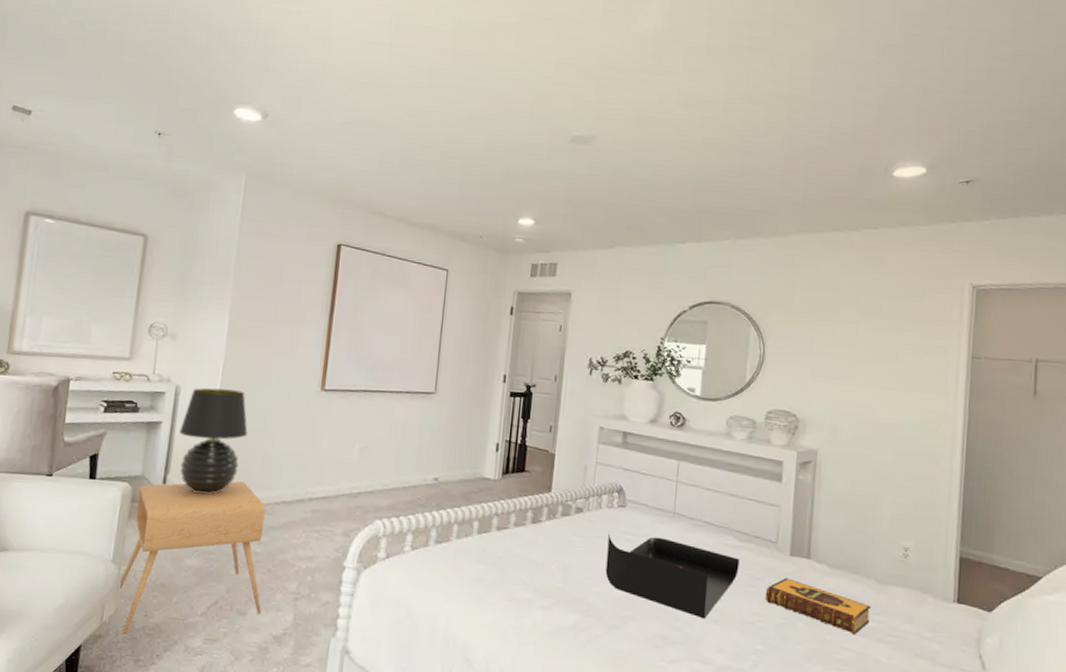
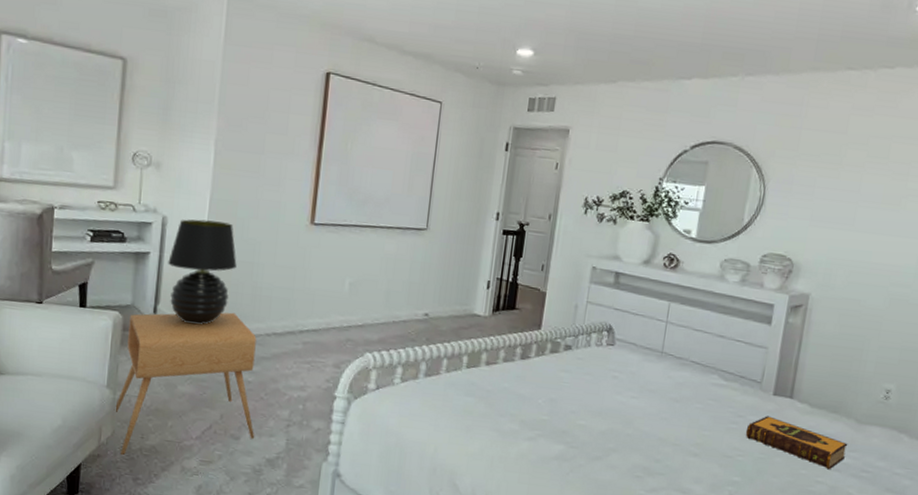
tray: present [605,533,740,619] -> none [591,370,724,453]

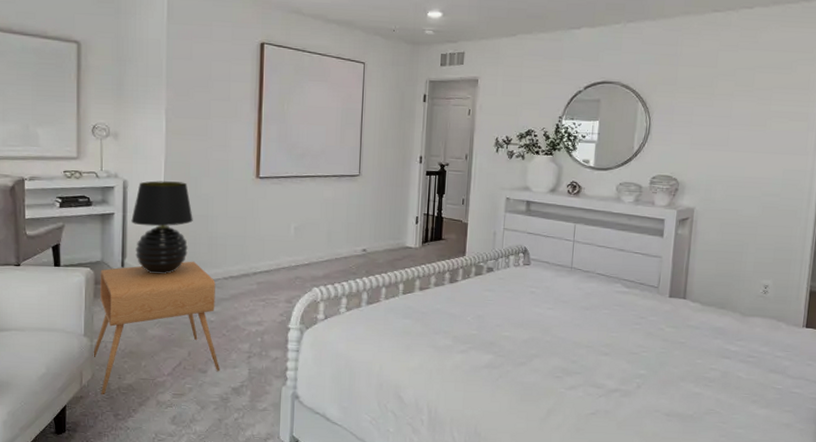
hardback book: present [745,416,848,470] -> none [647,316,735,358]

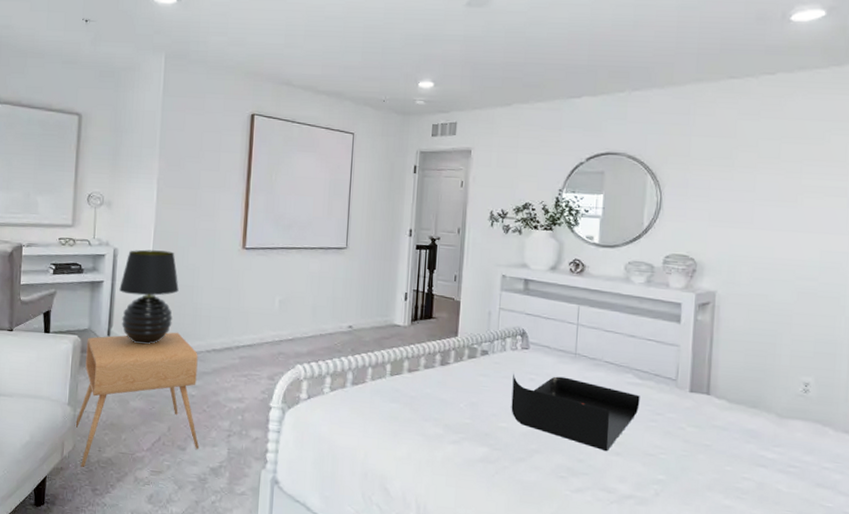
tray: none [513,288,627,353] -> present [511,373,640,452]

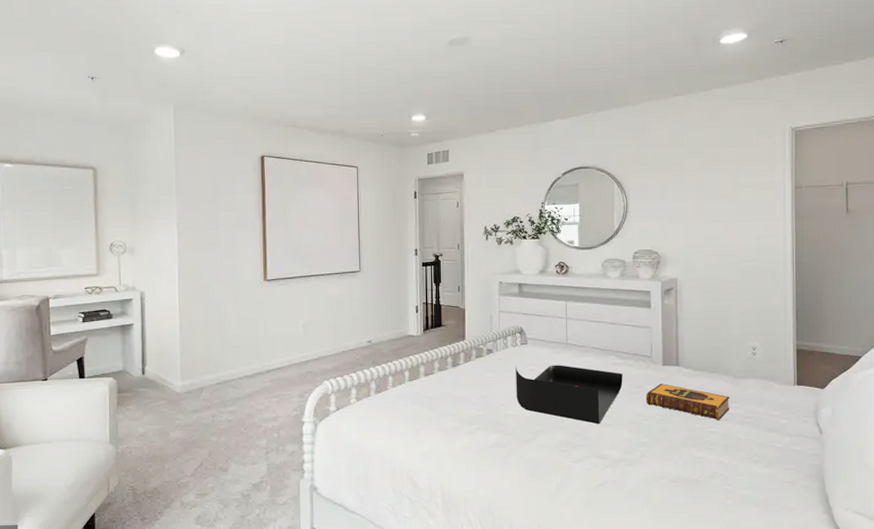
side table: present [74,332,200,467] -> none [118,364,240,499]
table lamp: present [119,249,179,345] -> none [149,290,207,379]
hardback book: none [665,413,772,466] -> present [645,383,730,421]

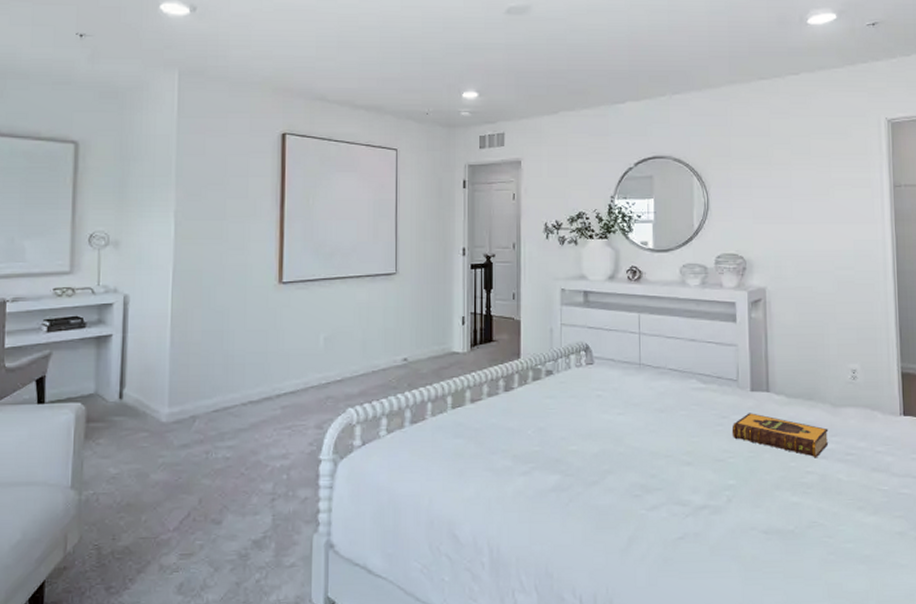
tray: present [515,365,623,425] -> none [580,389,705,463]

